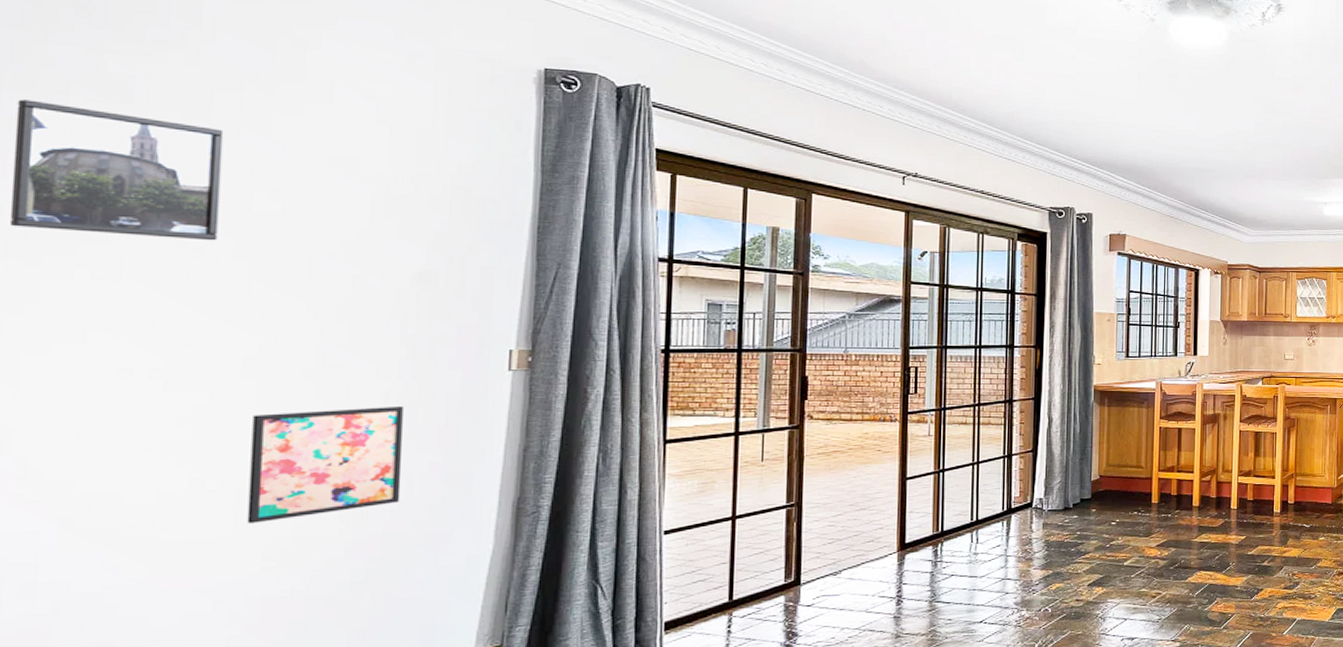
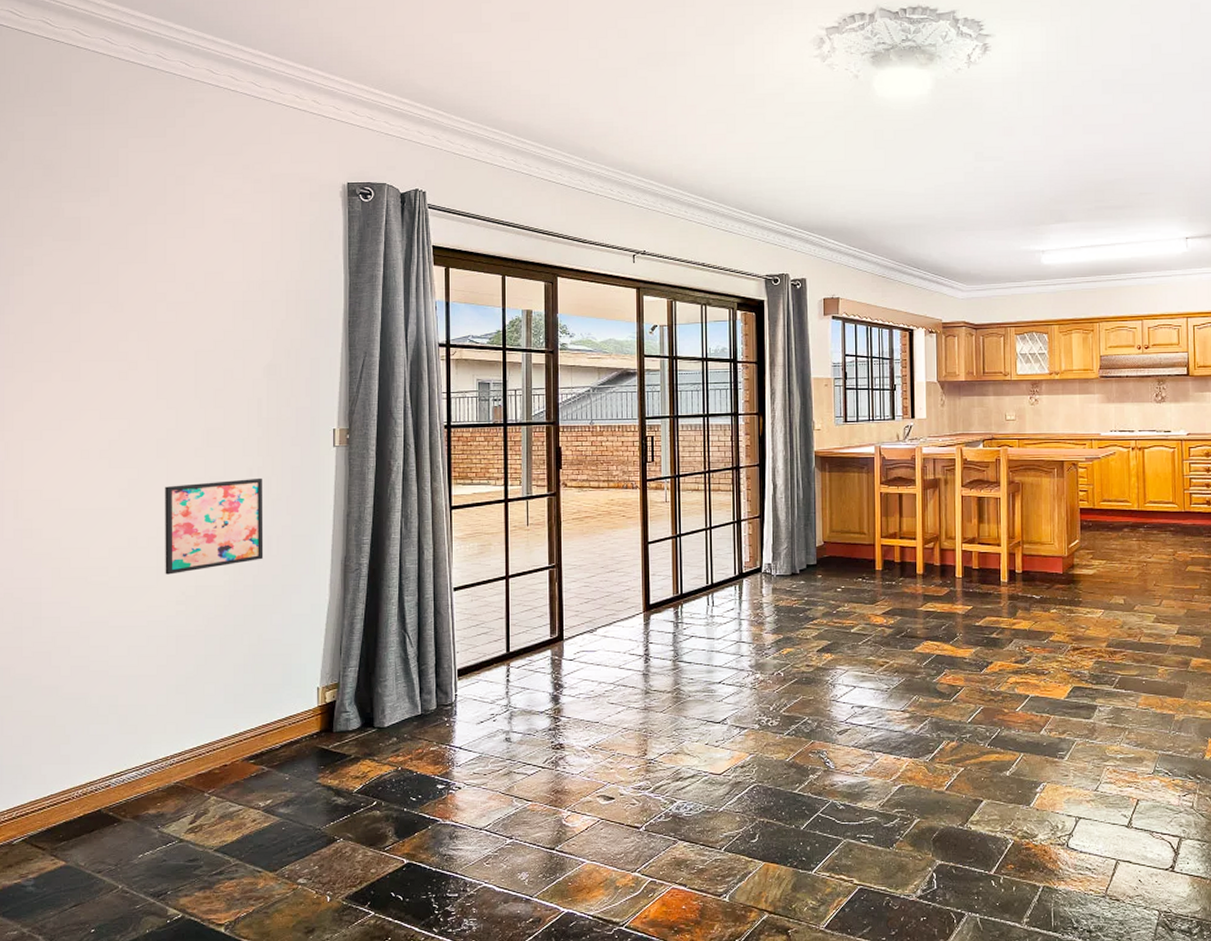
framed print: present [9,99,224,241] -> none [13,243,136,347]

